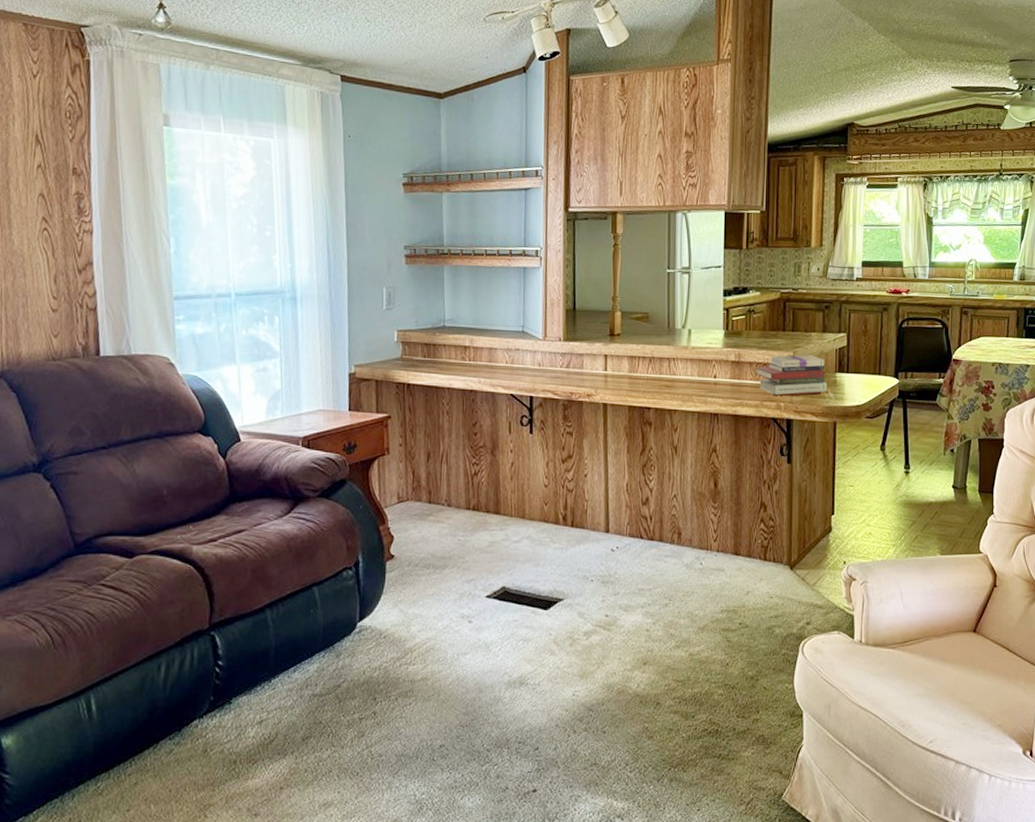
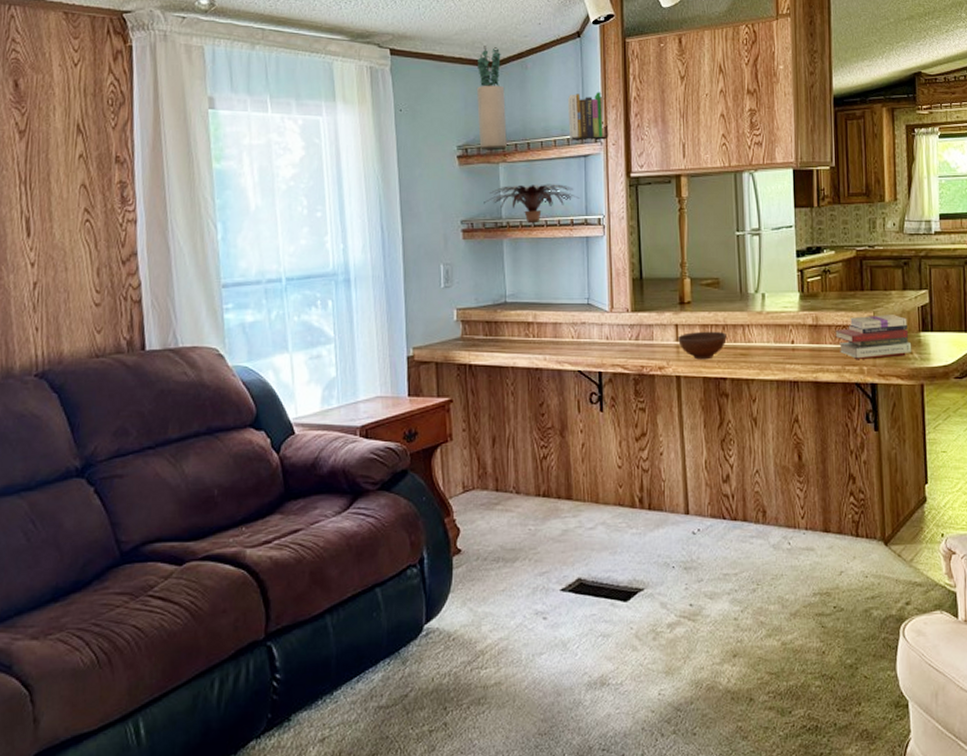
vase: none [423,76,452,180] -> present [476,46,507,151]
plant: none [427,214,520,253] -> present [484,184,580,224]
books: none [510,127,550,175] -> present [567,92,609,141]
bowl: none [607,362,653,390] -> present [678,331,727,360]

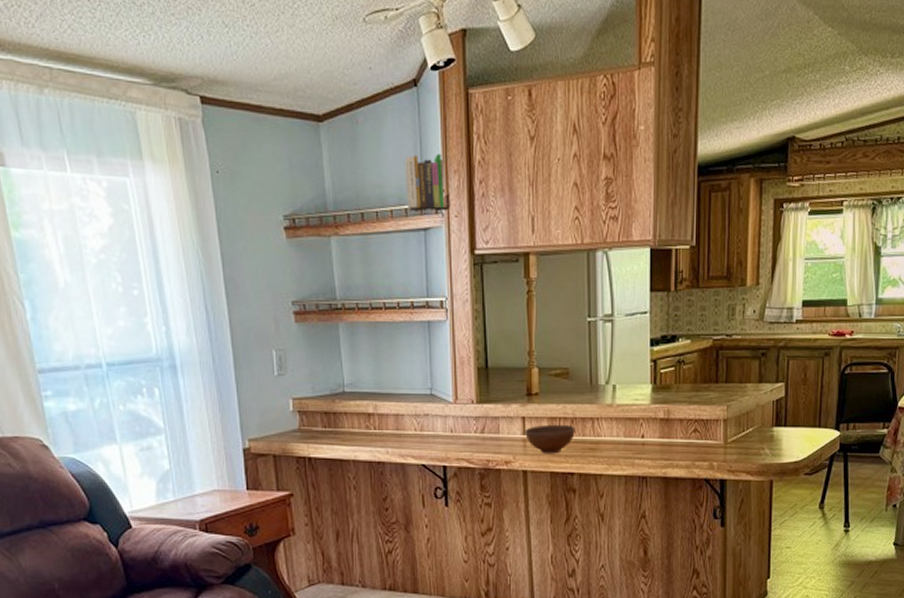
vase: present [476,46,507,151] -> none [301,94,338,222]
plant: present [484,184,580,224] -> none [316,261,421,306]
books: present [835,315,912,359] -> none [687,408,764,454]

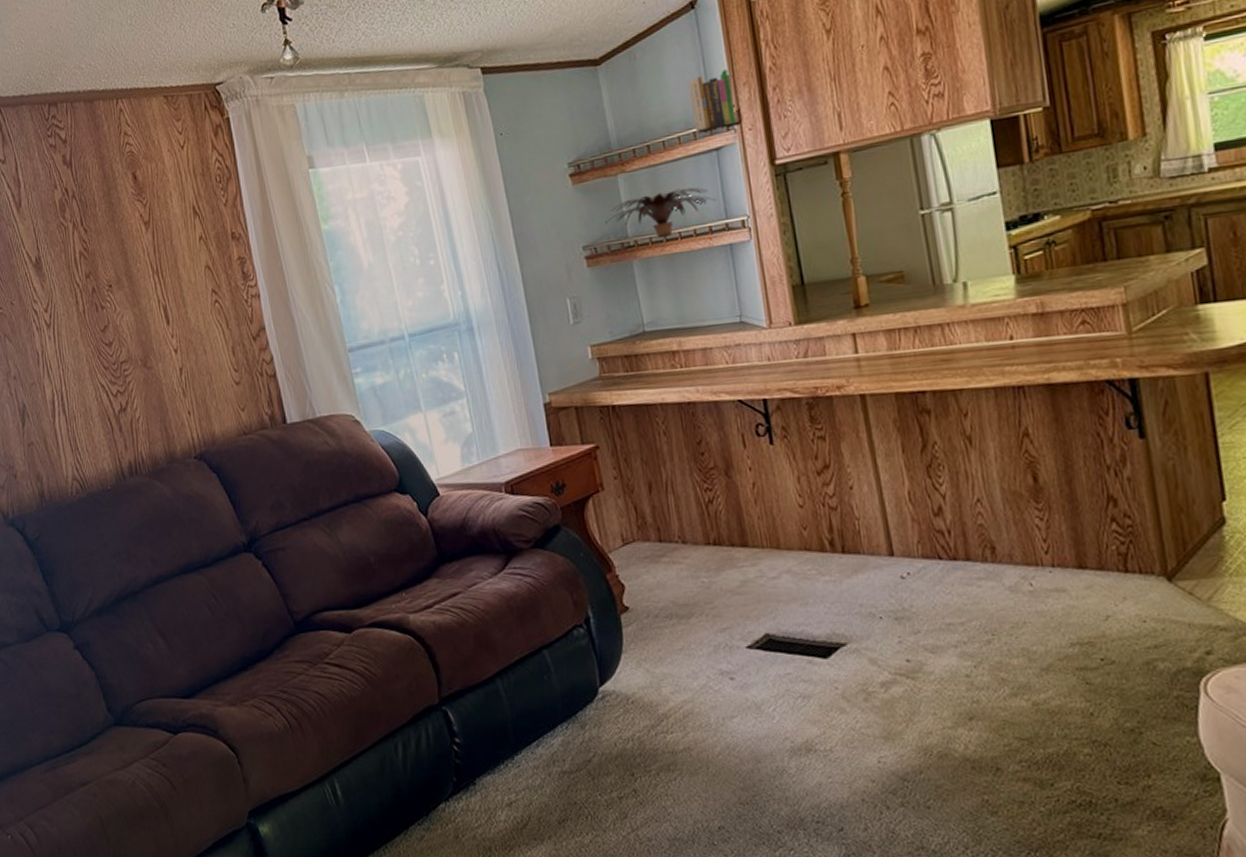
plant: none [316,261,421,306] -> present [605,187,717,239]
bowl: present [525,424,575,454] -> none [857,335,921,373]

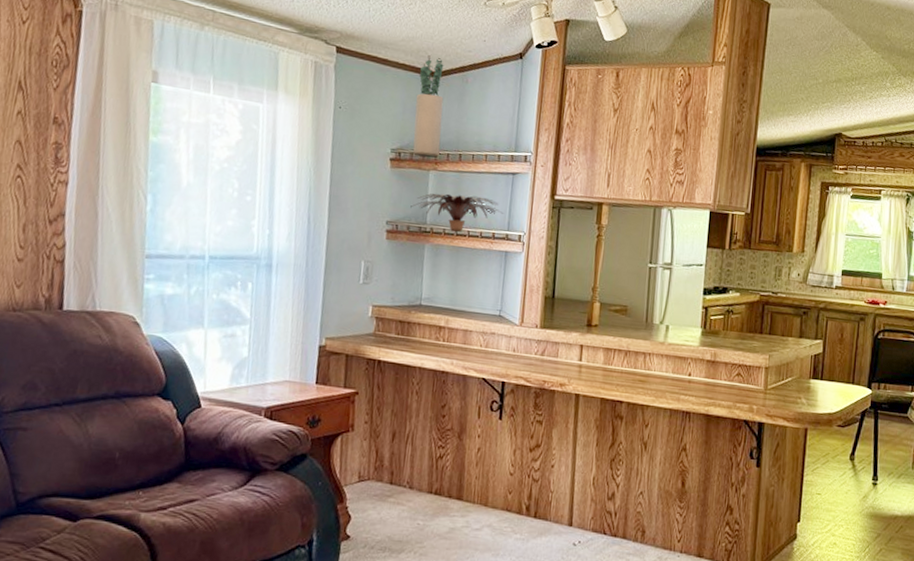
vase: none [578,41,624,163] -> present [412,55,444,158]
books: present [687,69,743,134] -> none [500,113,540,161]

